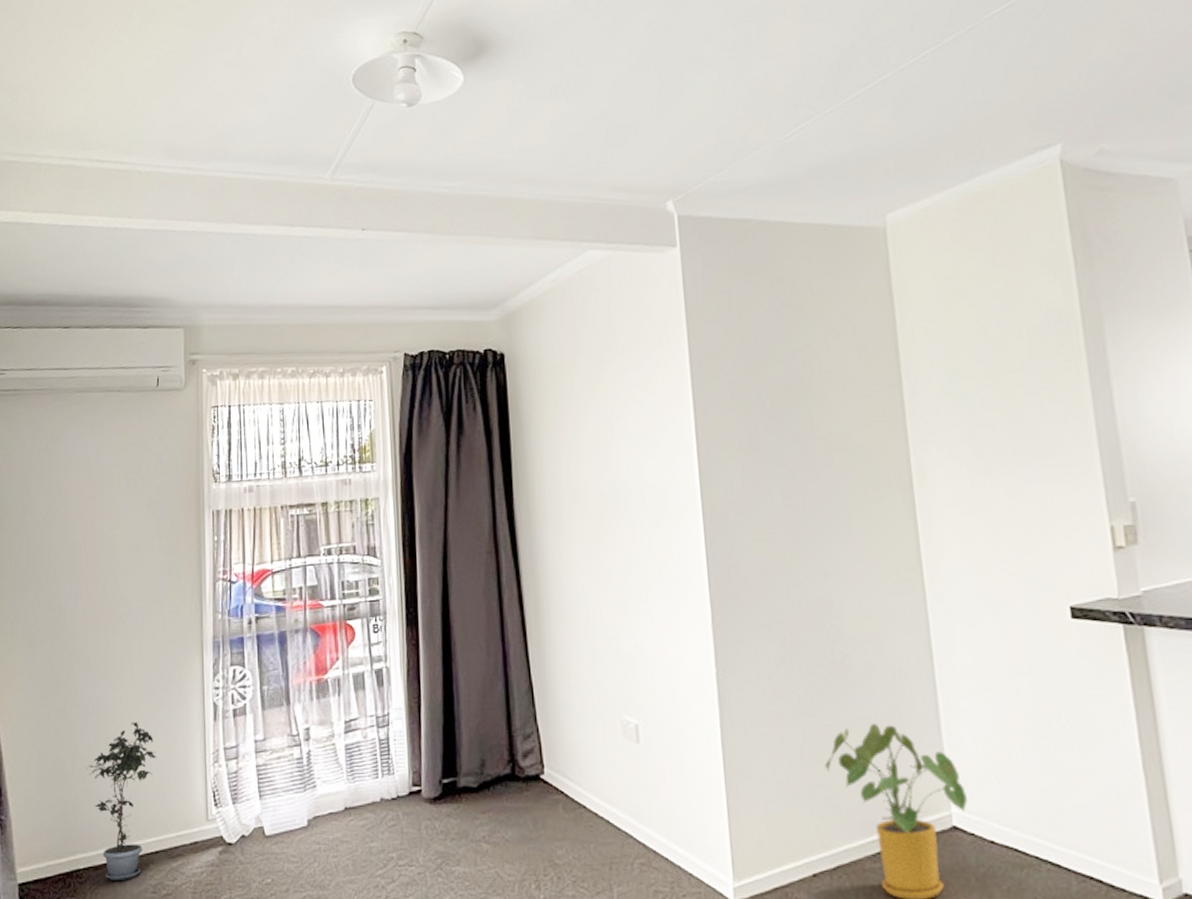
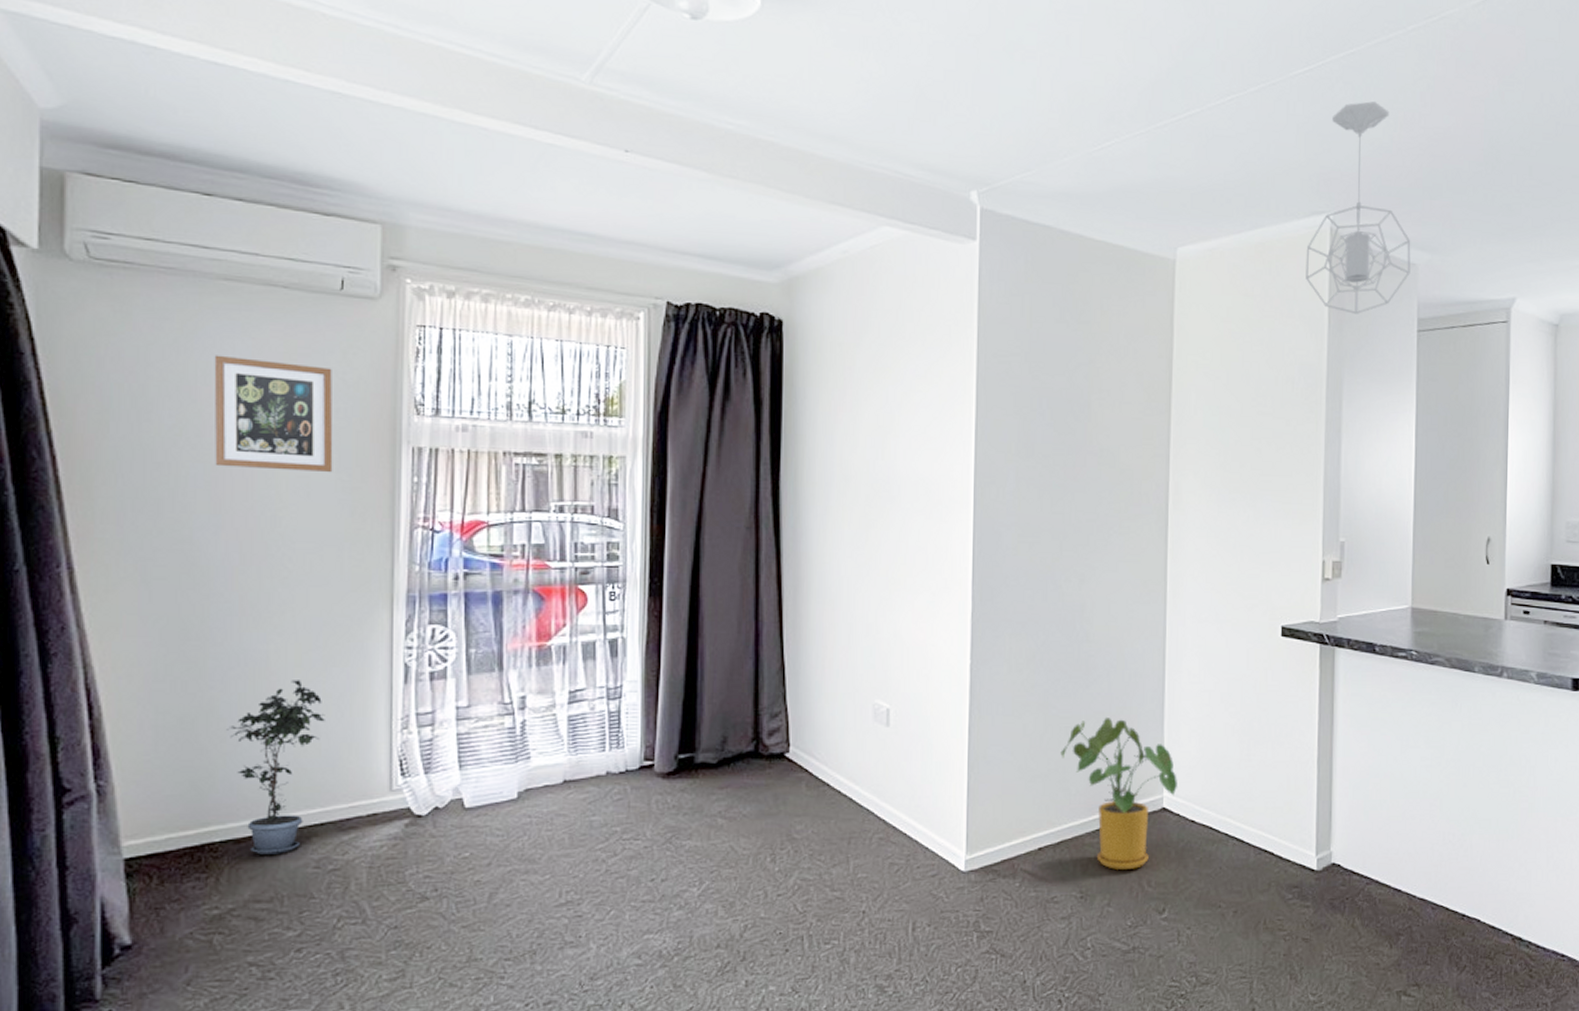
picture frame: none [72,452,156,544] -> present [214,355,333,473]
pendant light: none [1034,19,1169,247] -> present [1306,101,1411,314]

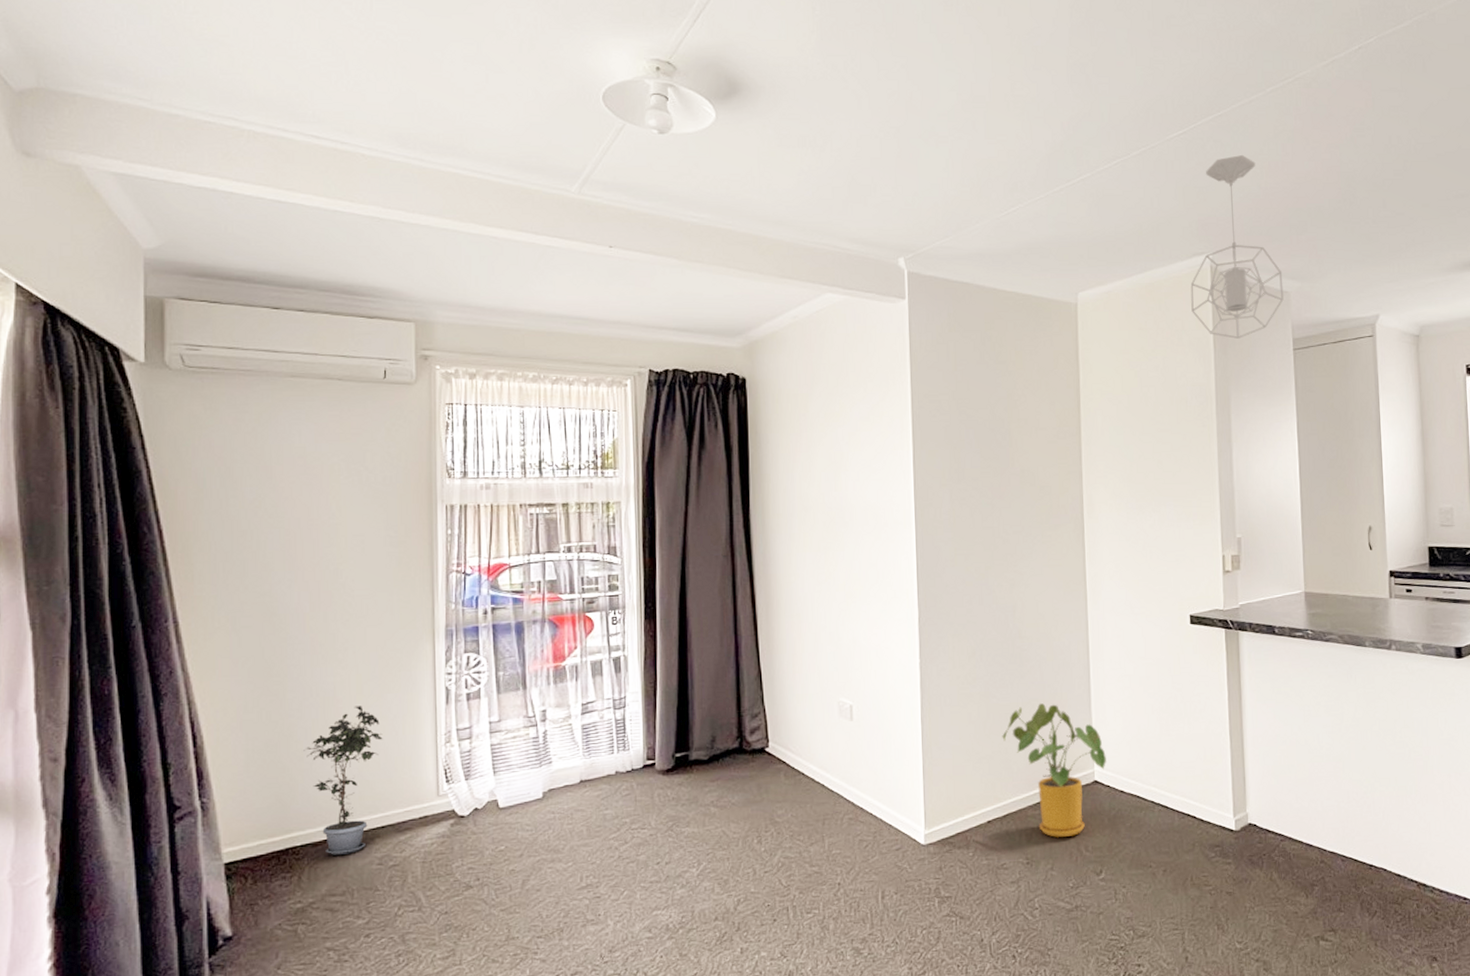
picture frame: present [214,355,333,473] -> none [285,439,382,531]

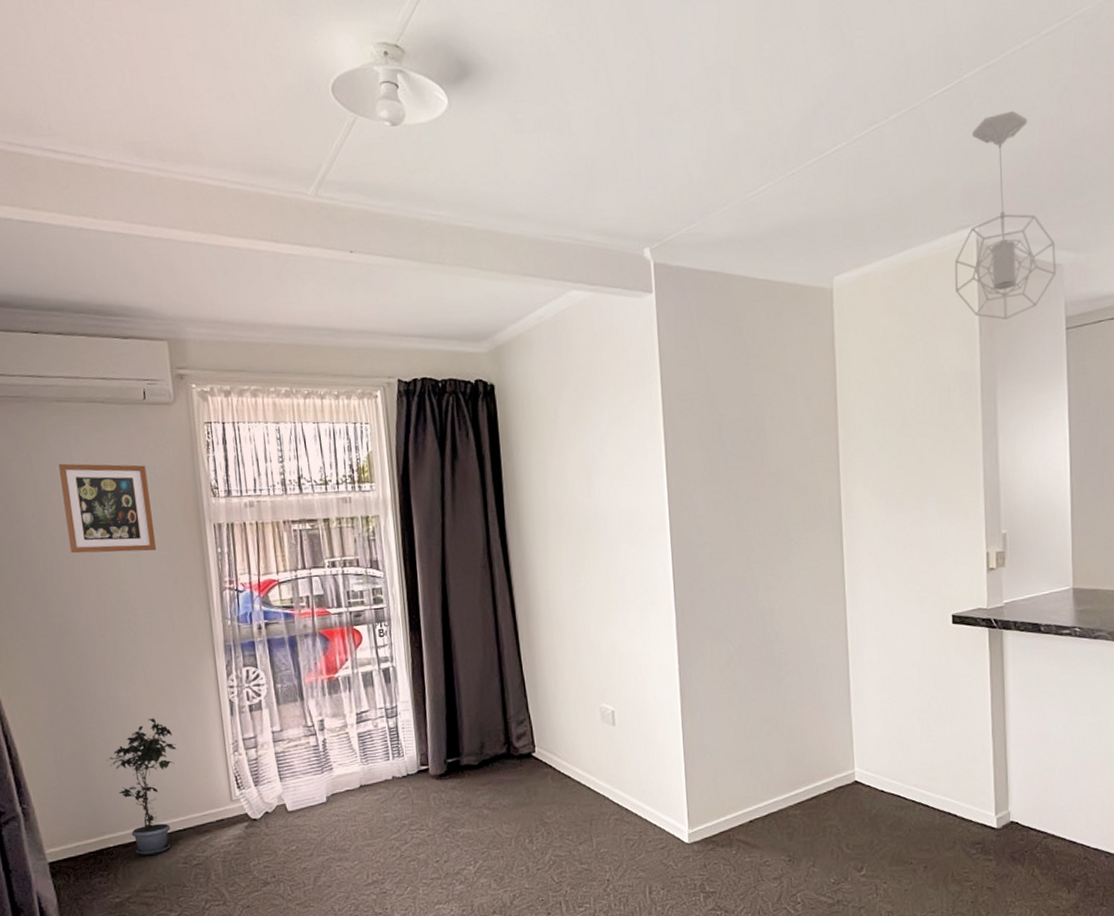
picture frame: none [285,439,382,531] -> present [58,463,157,554]
house plant: present [1002,703,1106,837] -> none [762,706,867,836]

